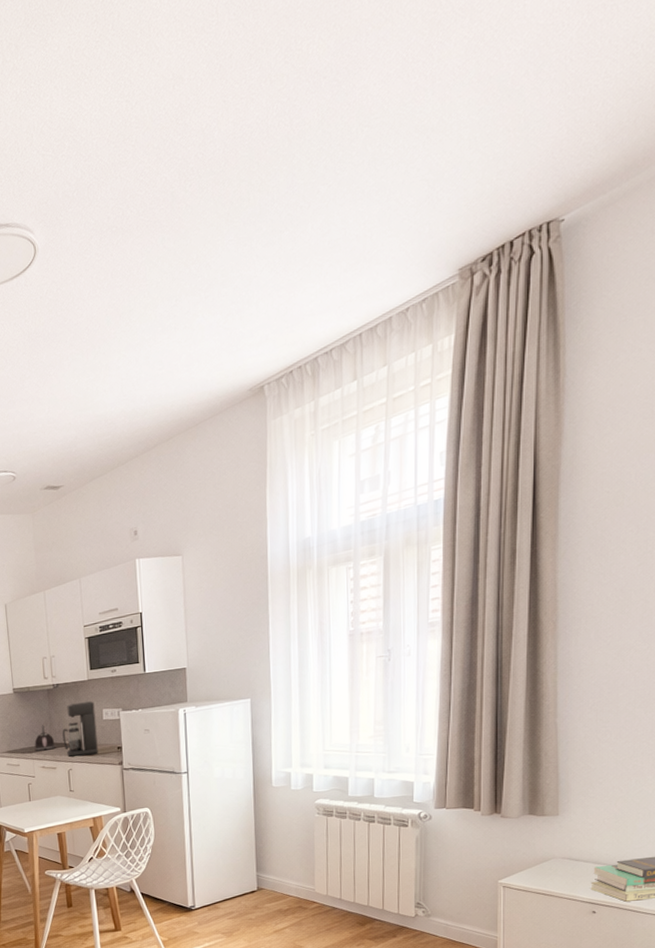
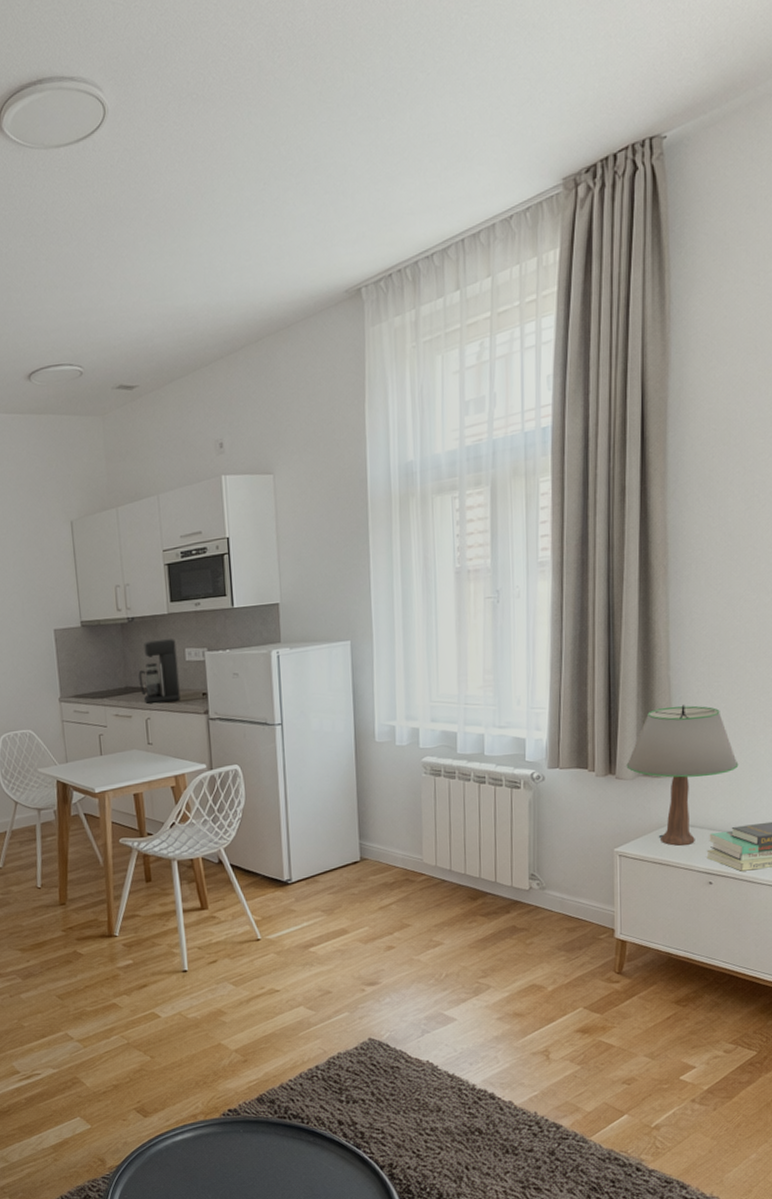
kettle: present [34,725,55,752] -> none [106,665,131,697]
table lamp: none [512,749,625,878] -> present [626,705,739,846]

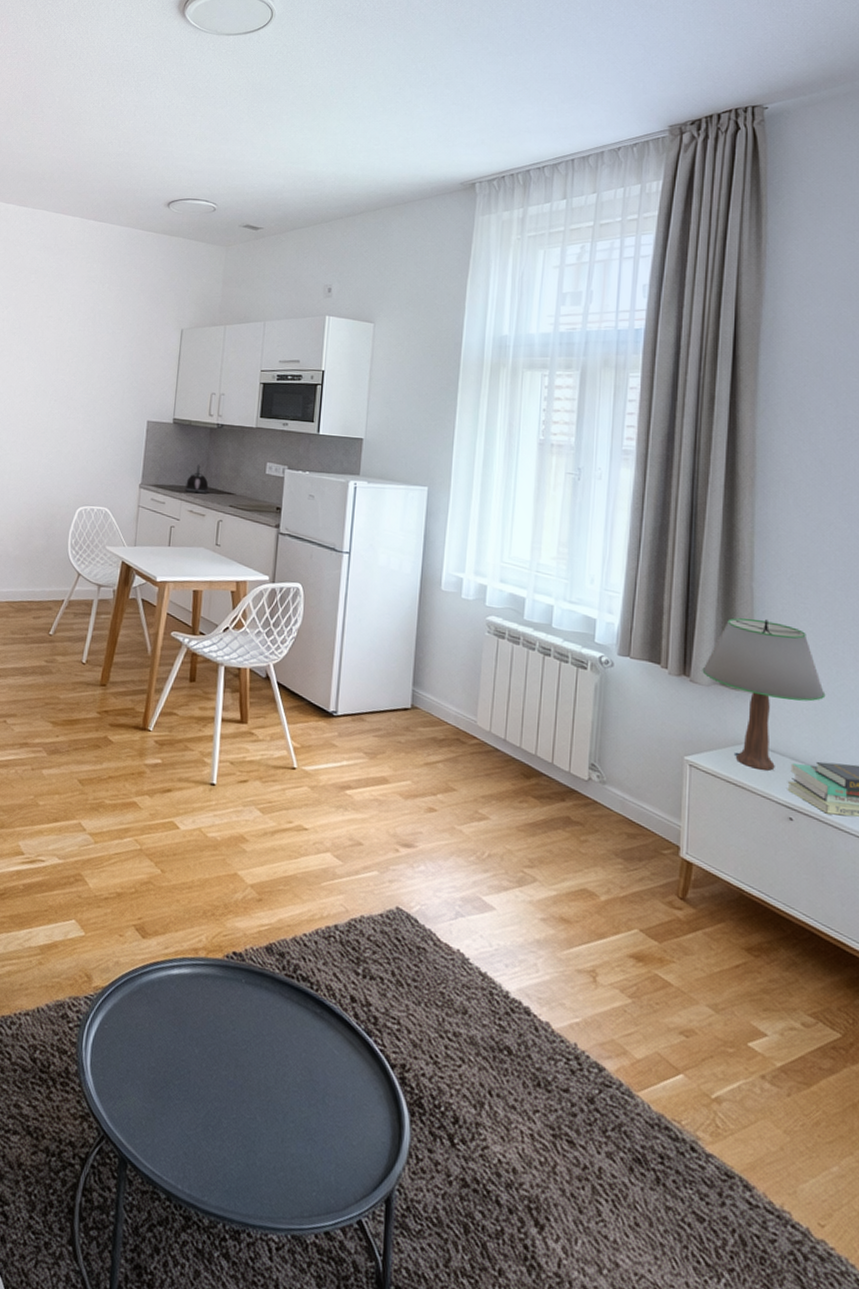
kettle: none [106,665,131,697] -> present [185,464,209,494]
coffee maker: present [138,638,181,705] -> none [217,448,259,510]

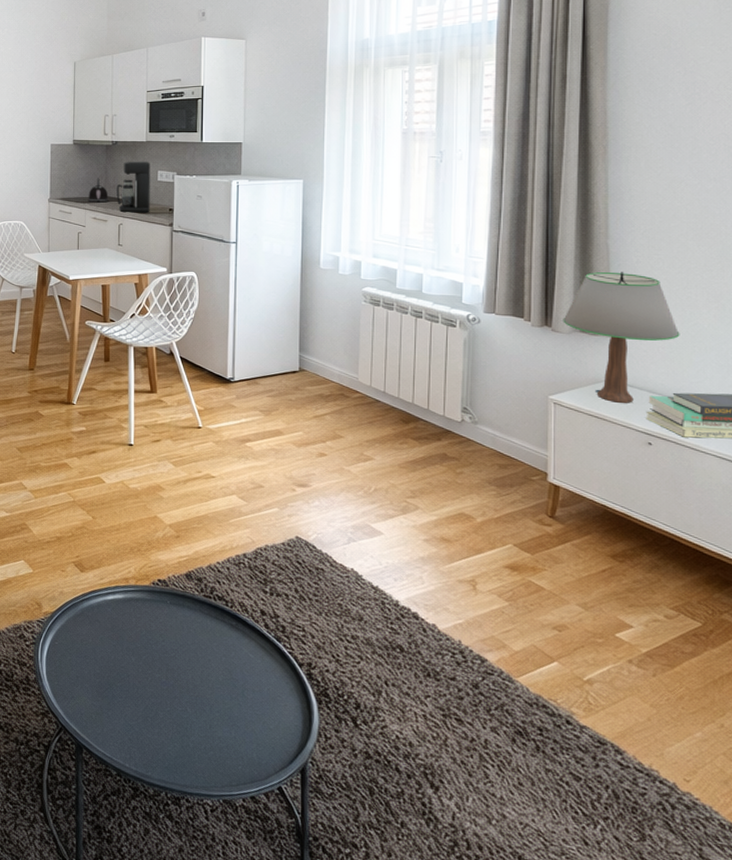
coffee maker: none [217,448,259,510] -> present [116,161,150,213]

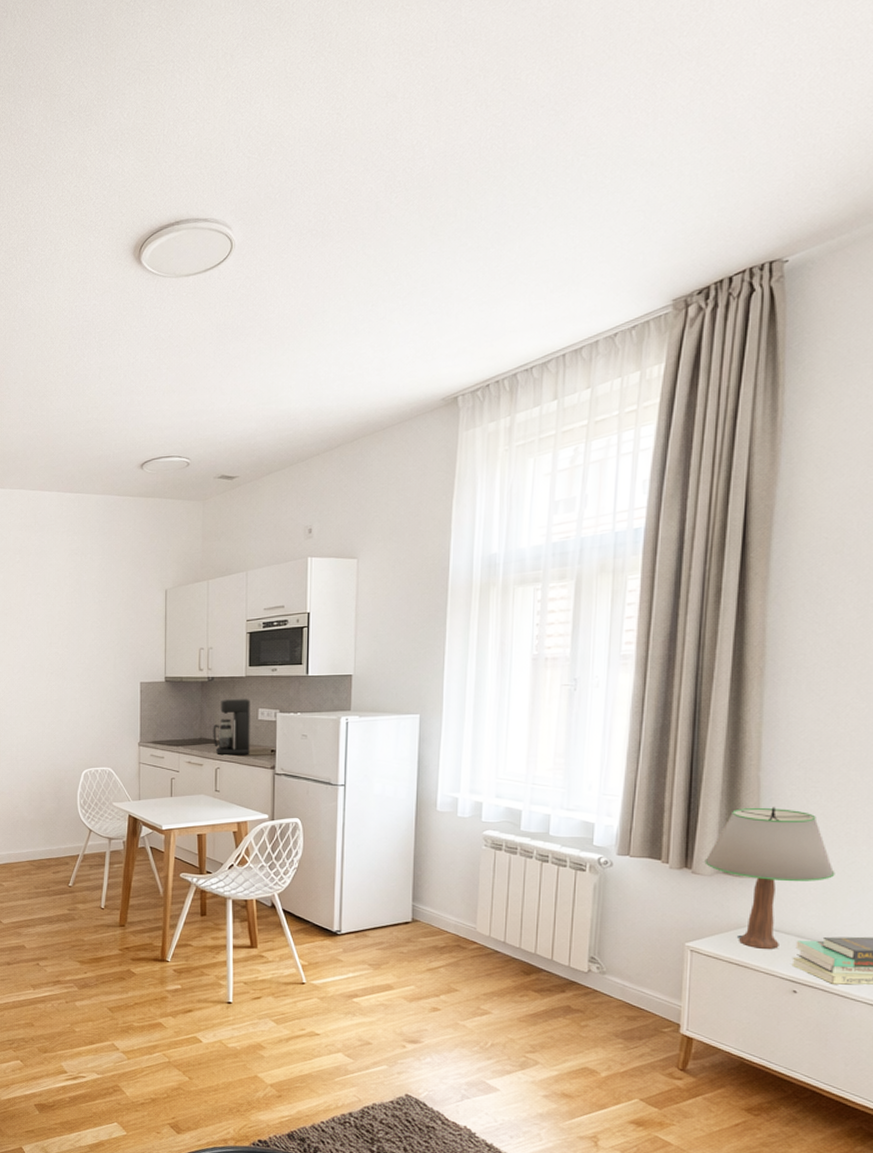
kettle: present [88,178,108,203] -> none [182,718,204,745]

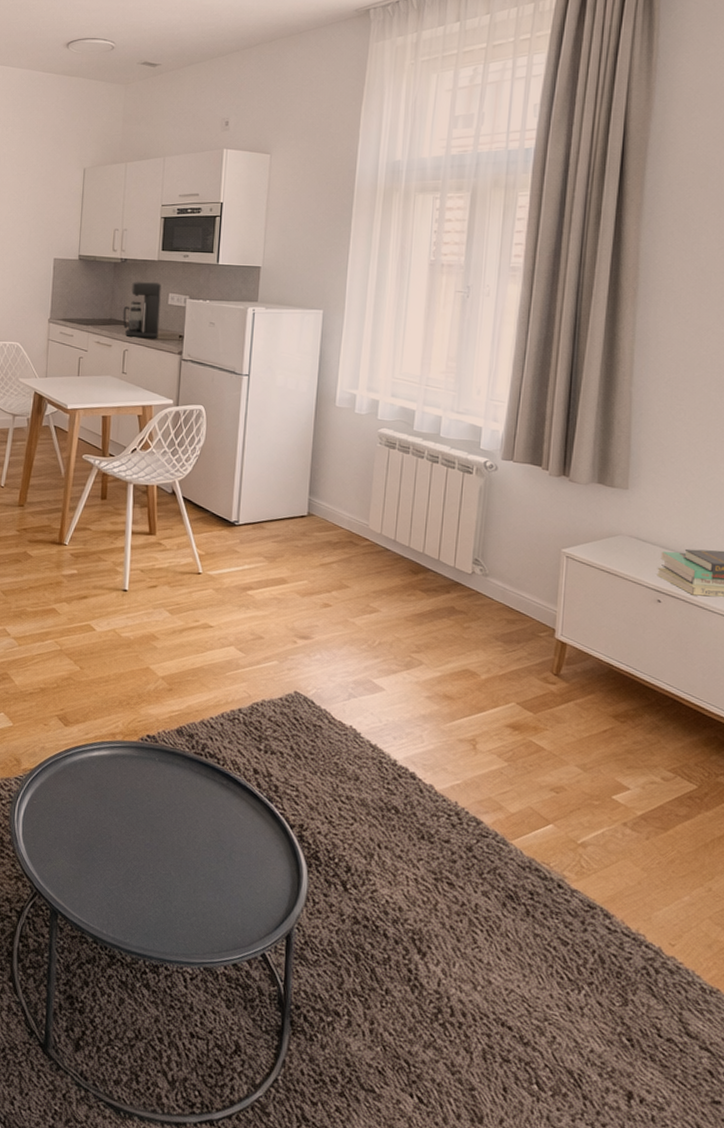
table lamp: present [704,807,835,949] -> none [581,421,697,559]

